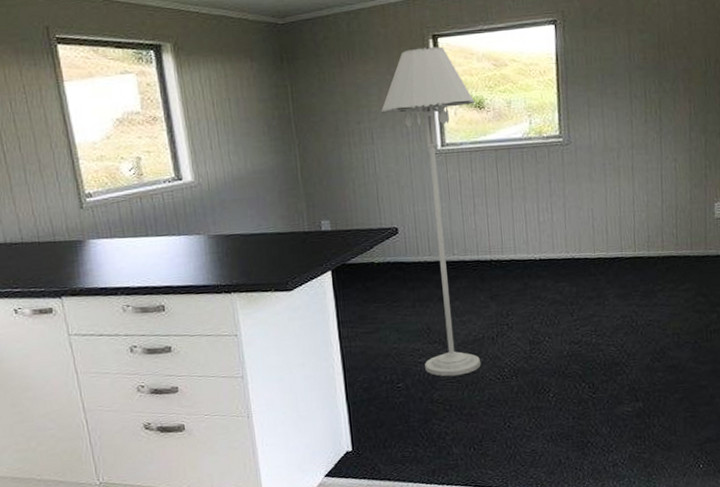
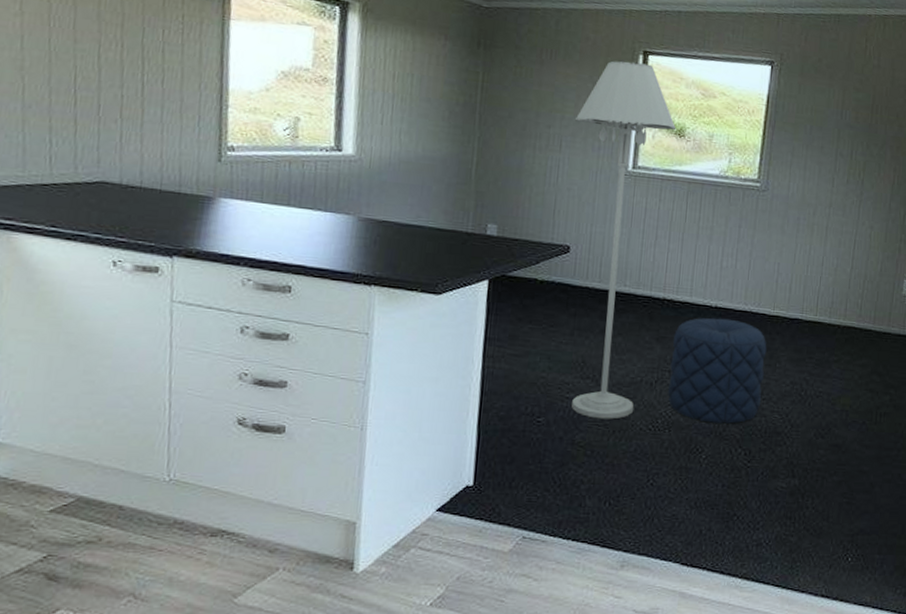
pouf: none [506,268,596,365] -> present [668,317,767,424]

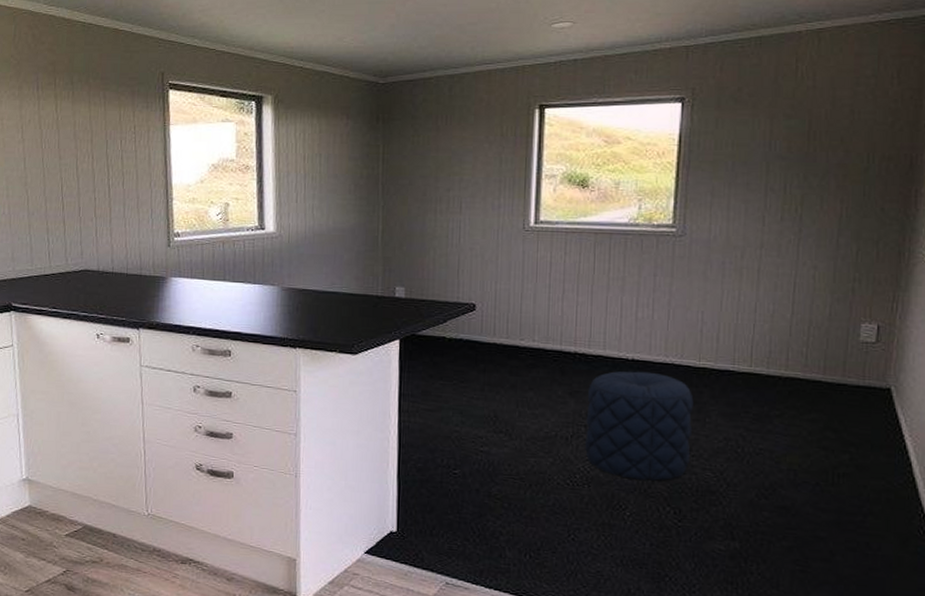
floor lamp: present [571,61,677,419] -> none [473,117,579,473]

